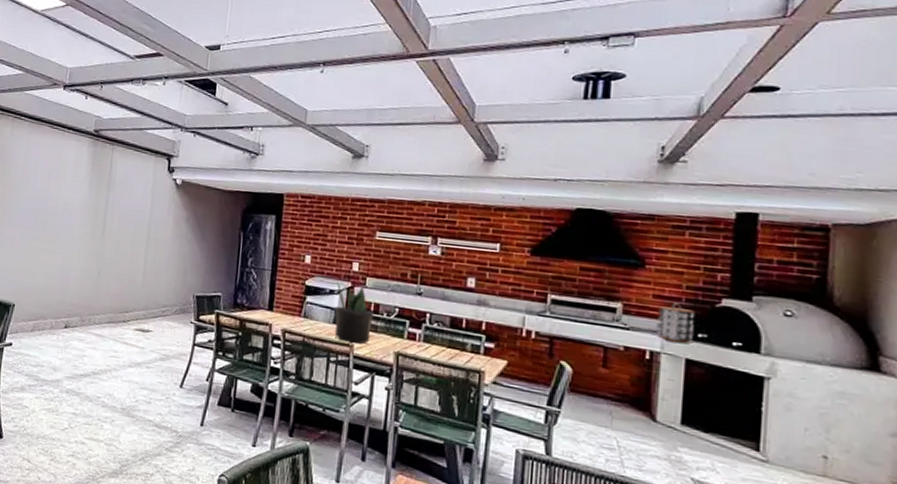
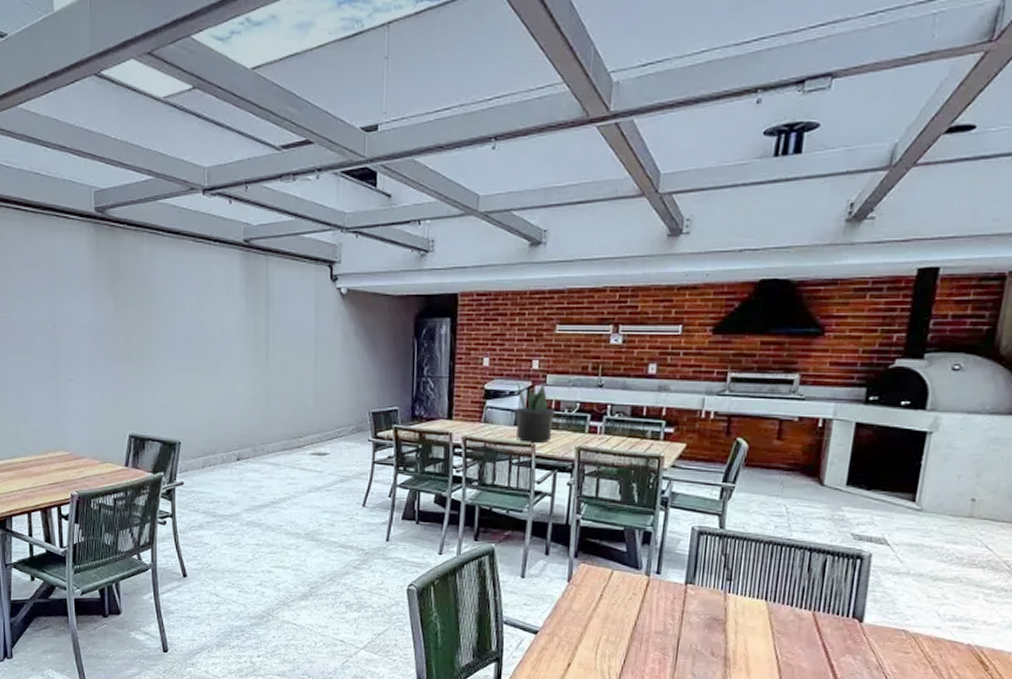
spice rack: present [657,303,695,344] -> none [830,369,869,407]

